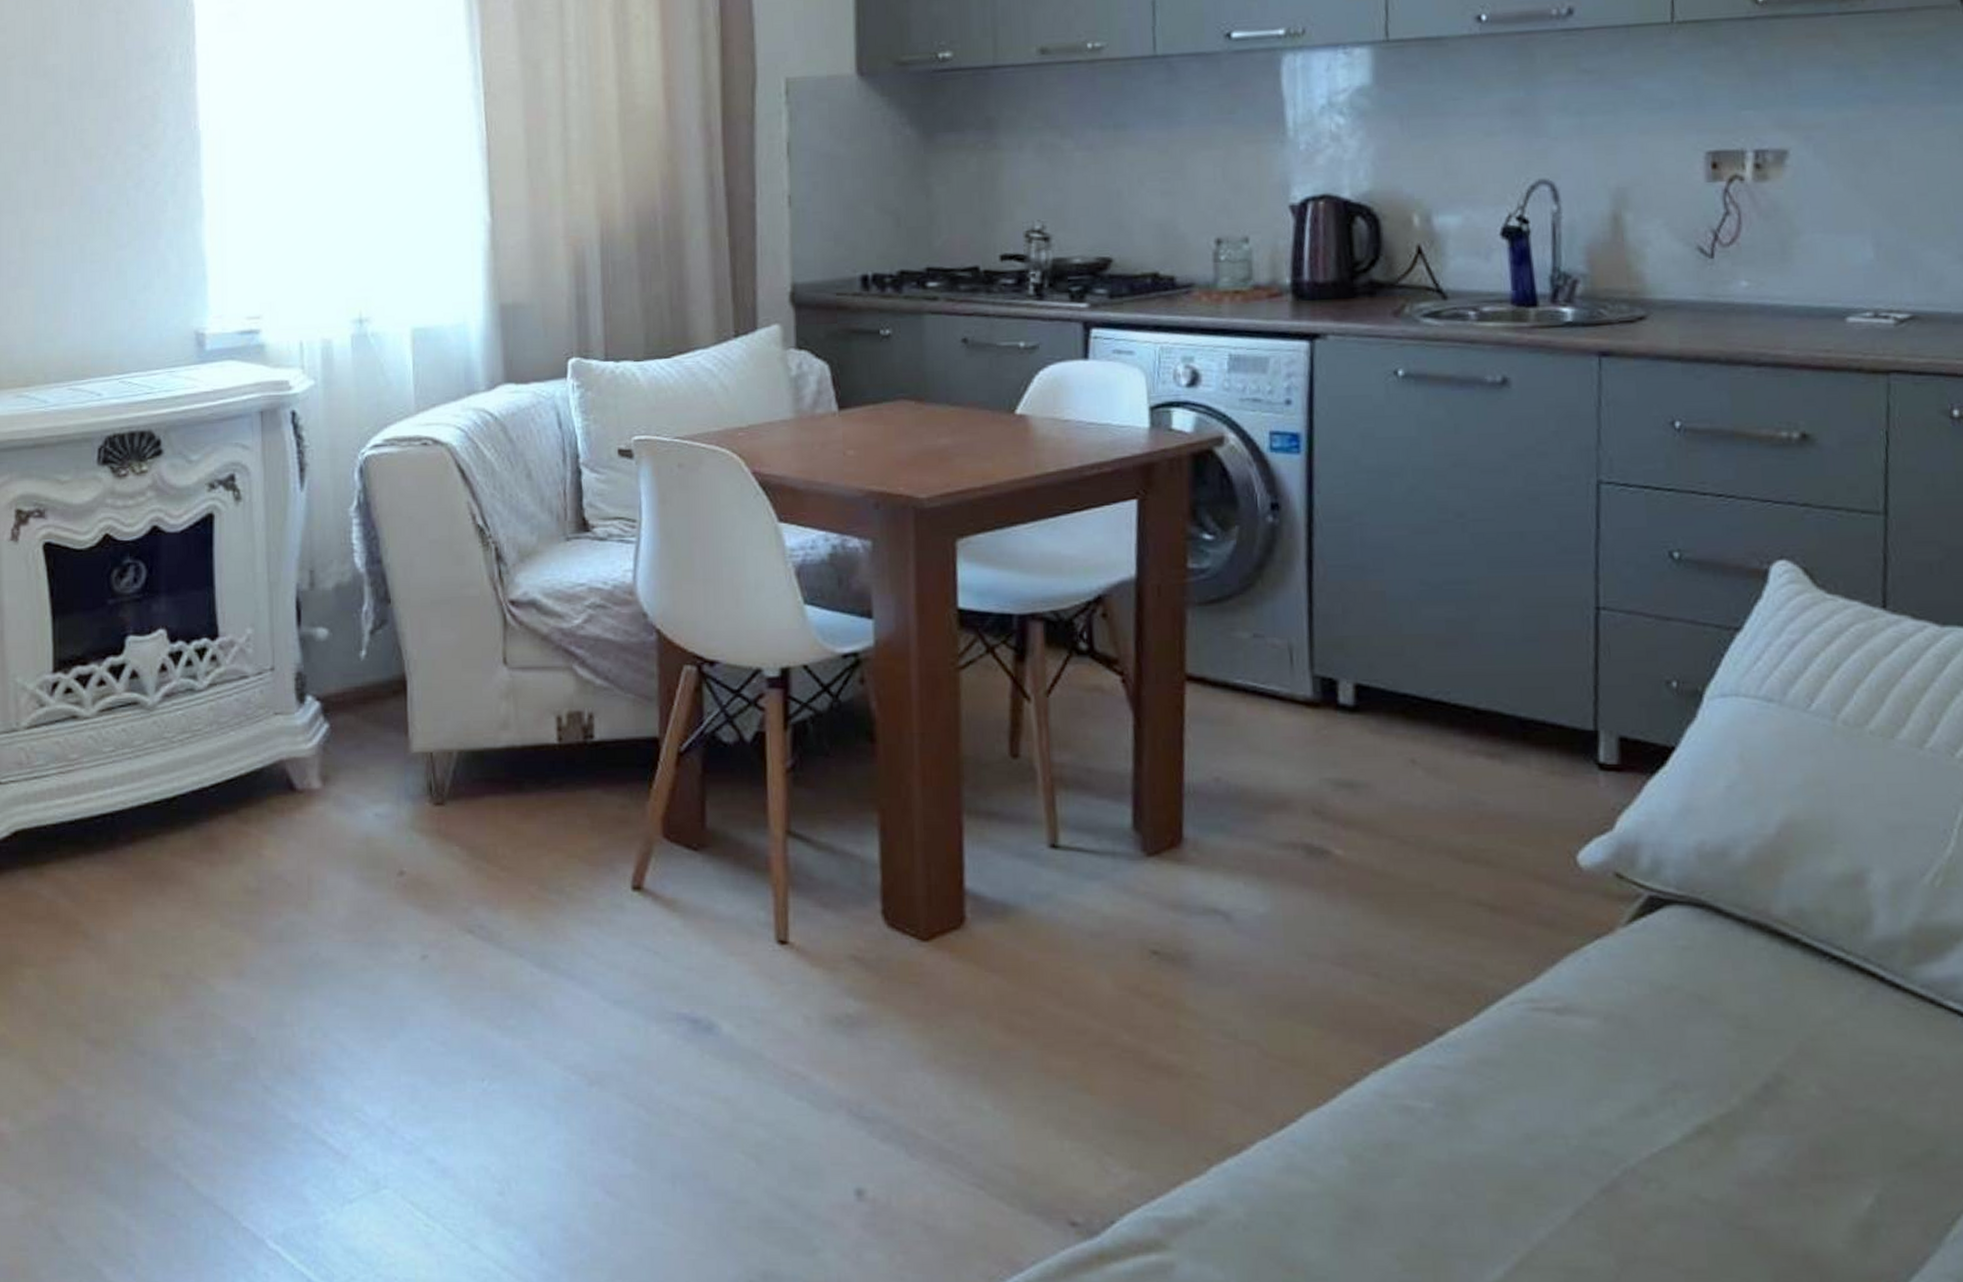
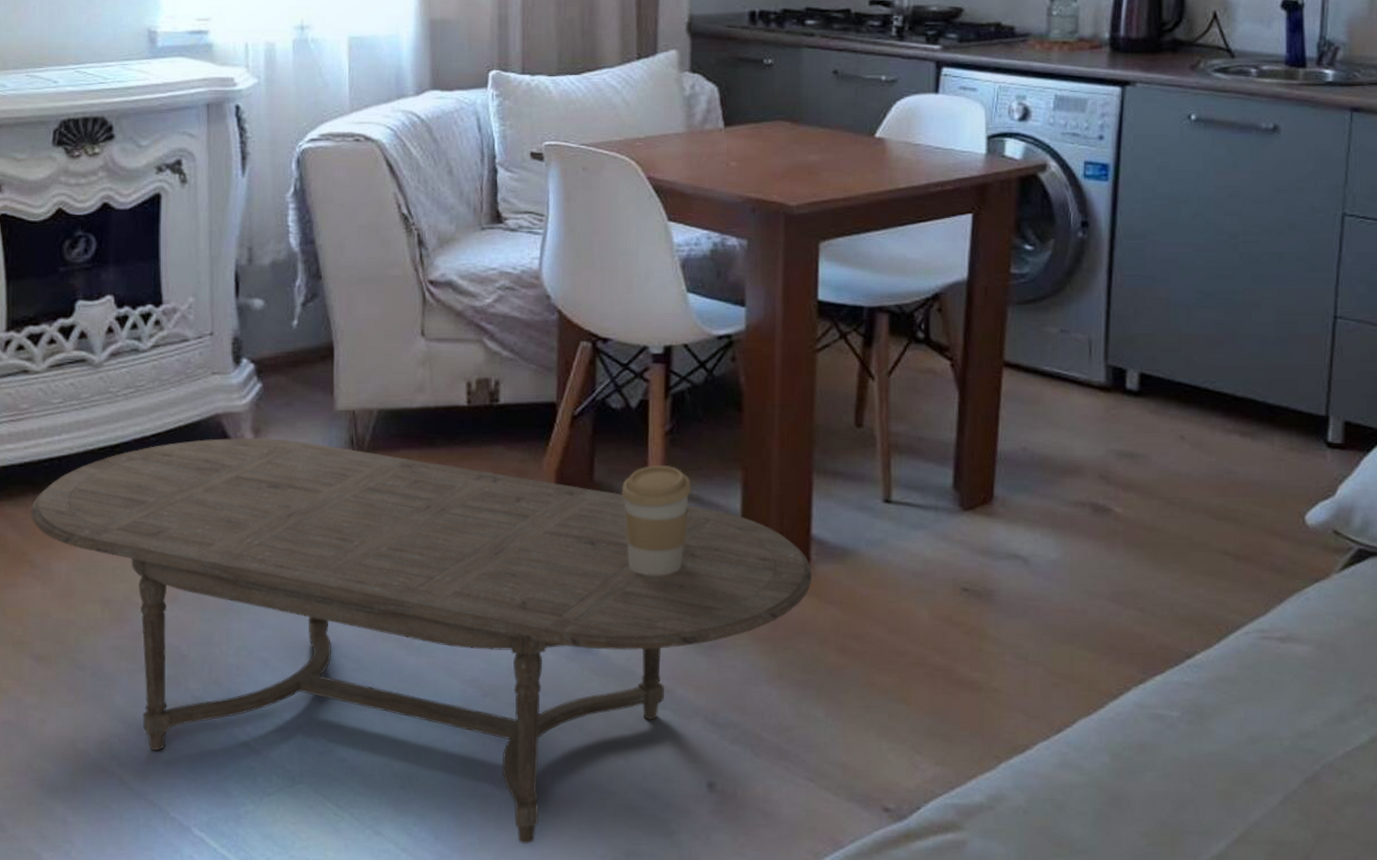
coffee table: none [83,787,968,1262] -> present [31,438,812,844]
coffee cup: none [738,808,821,940] -> present [621,465,692,576]

